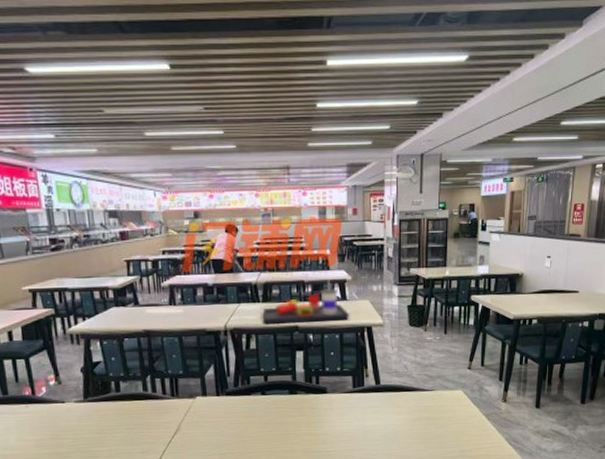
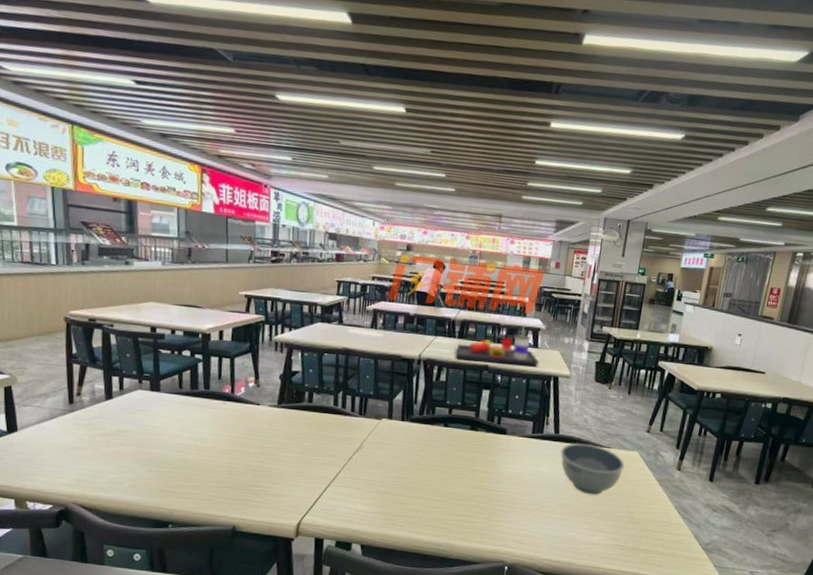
soup bowl: none [384,390,450,440] -> present [560,442,625,495]

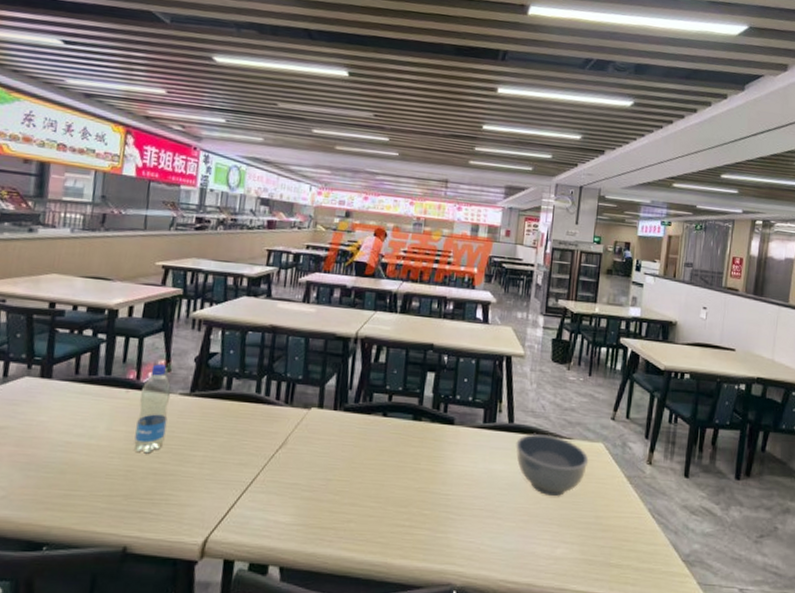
bottle: none [234,380,262,454] -> present [134,364,172,454]
food tray: present [455,326,540,367] -> none [397,299,490,345]

